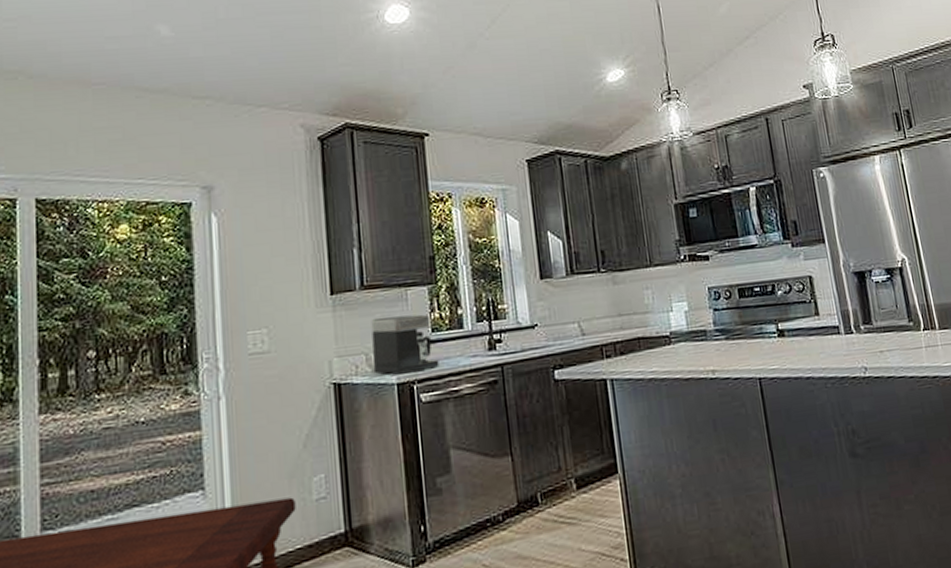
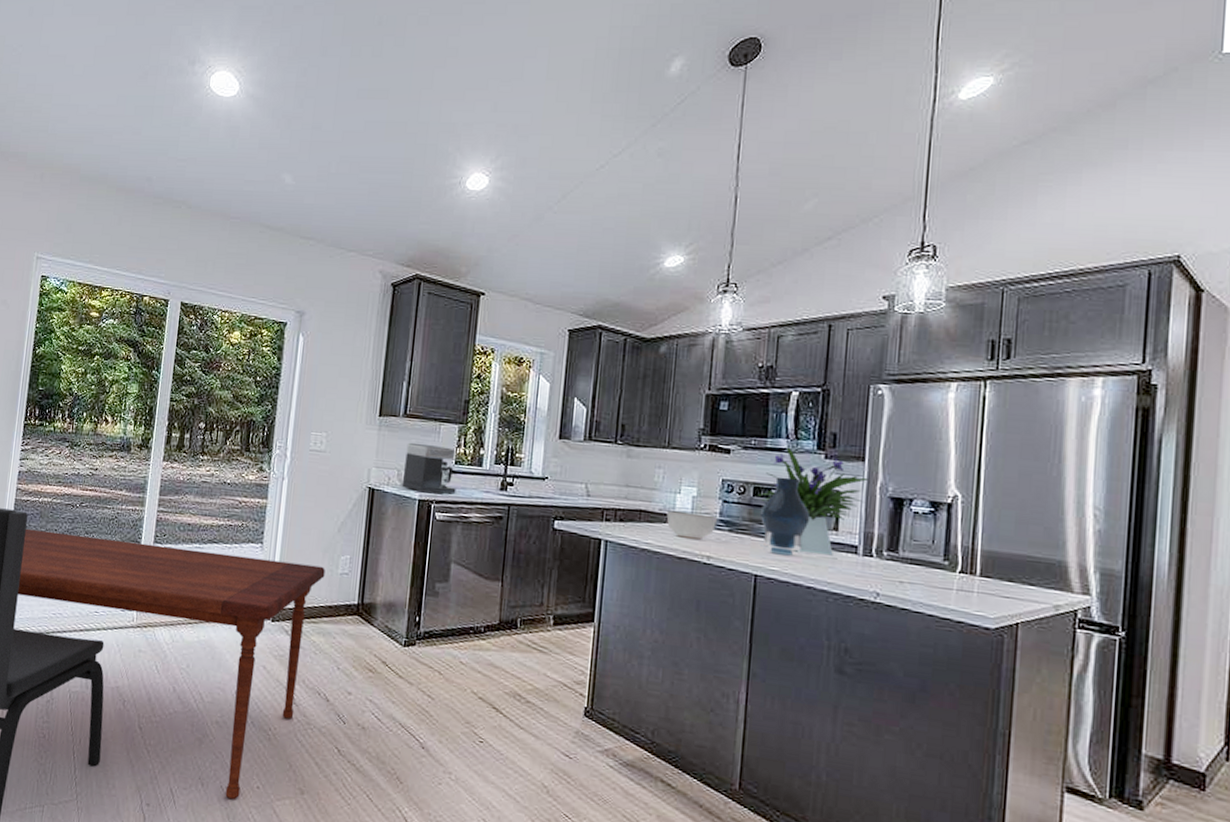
bowl: none [663,326,713,358] -> present [666,510,717,540]
flower arrangement: none [737,242,836,345] -> present [754,447,870,556]
vase: none [749,272,794,353] -> present [761,476,811,556]

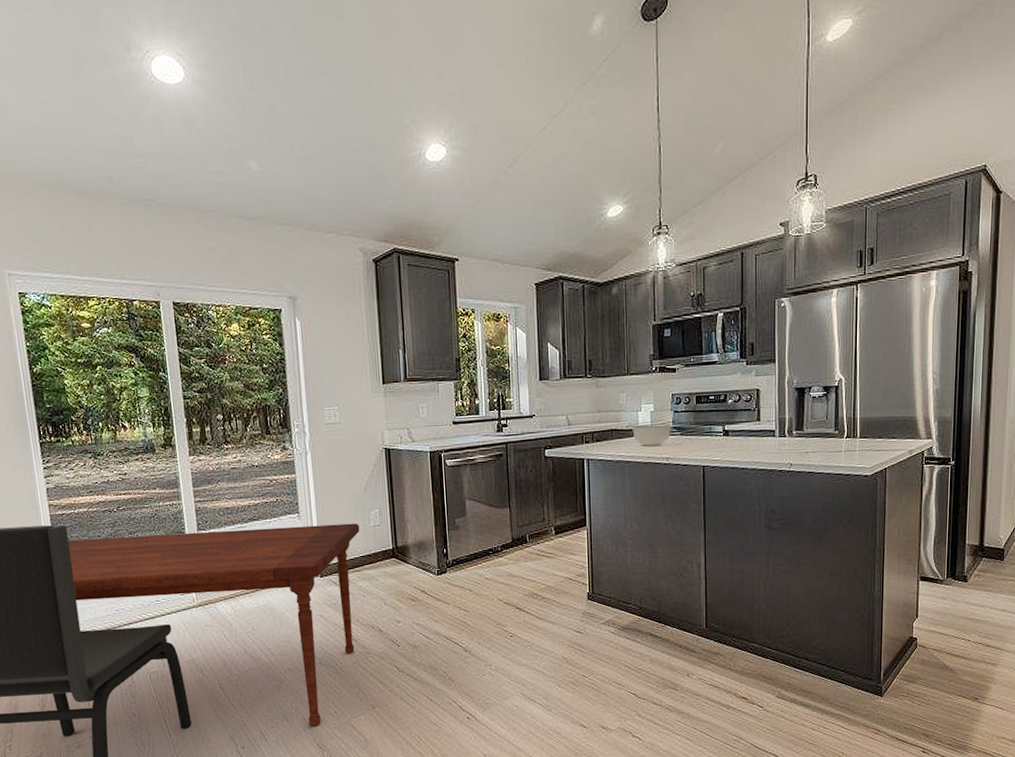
coffee maker: present [401,442,457,495] -> none [412,402,461,445]
flower arrangement: present [754,447,870,556] -> none [696,360,780,443]
vase: present [761,476,811,556] -> none [703,384,740,447]

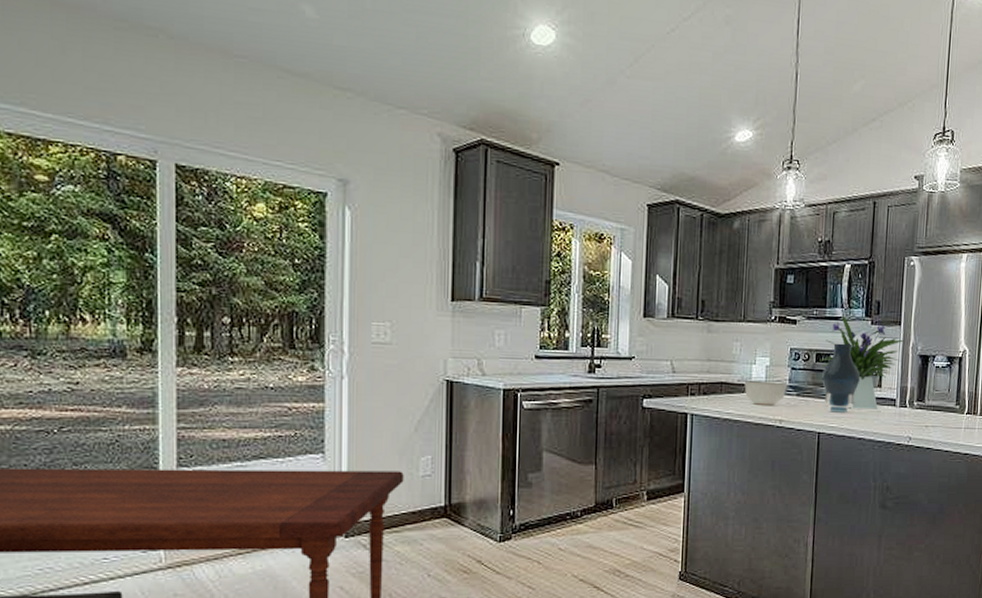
flower arrangement: none [696,360,780,443] -> present [816,315,904,410]
vase: none [703,384,740,447] -> present [822,343,861,413]

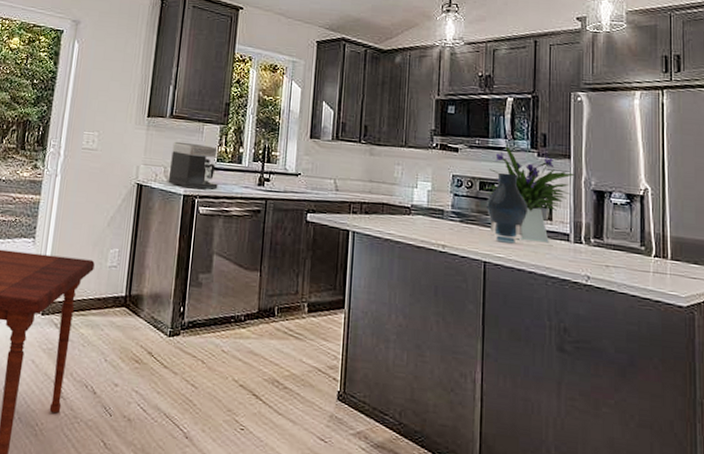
coffee maker: none [483,328,543,382] -> present [168,141,218,190]
bowl: present [744,381,787,405] -> none [405,203,449,230]

